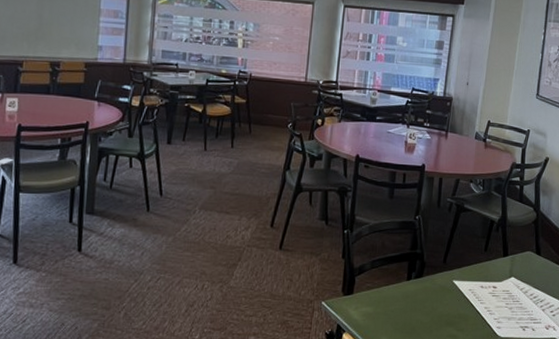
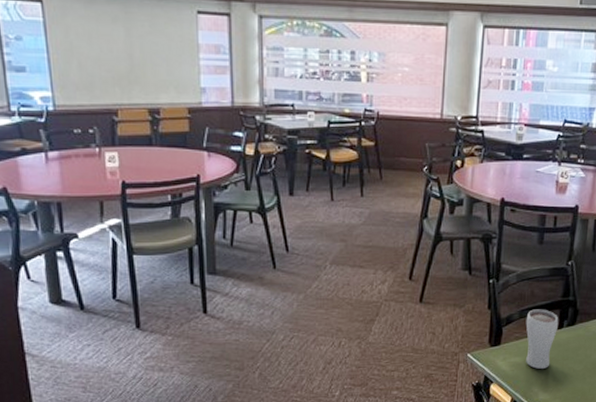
drinking glass: none [376,260,408,319] -> present [525,309,559,369]

